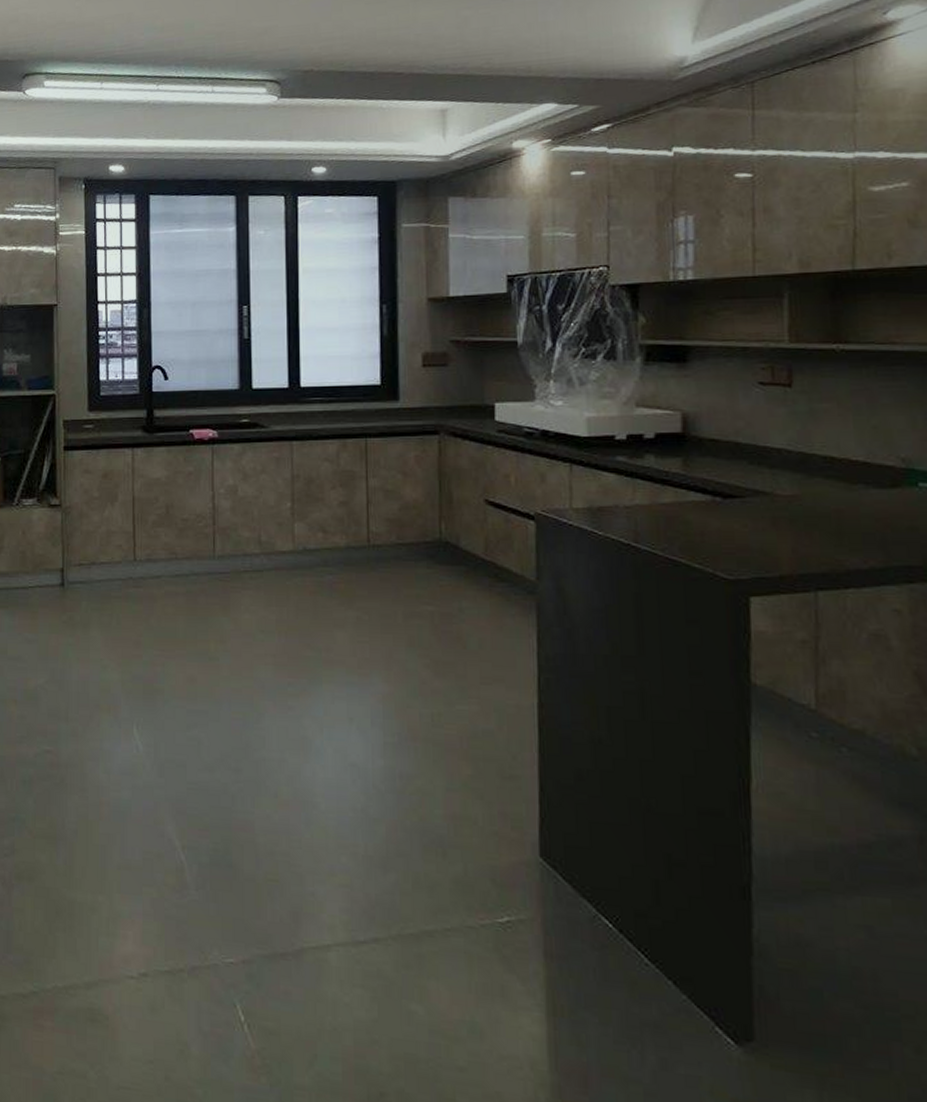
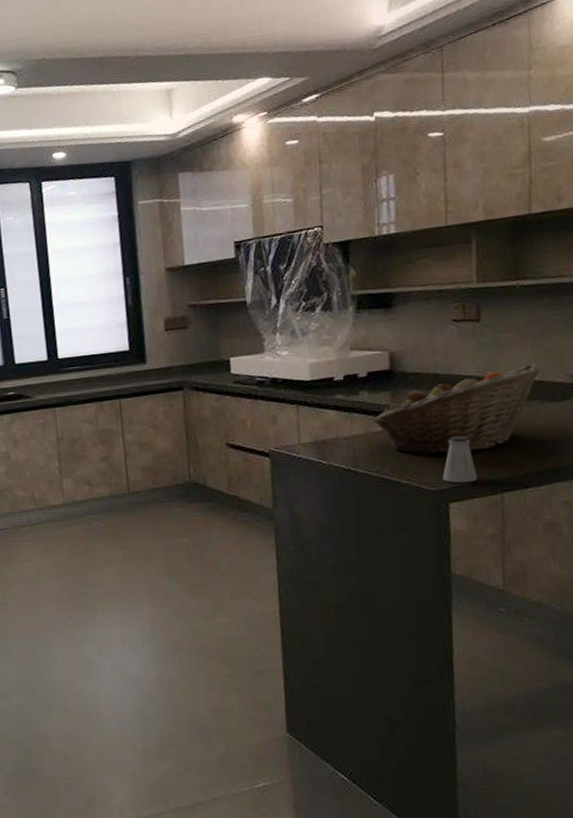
fruit basket: none [661,440,867,538] -> present [374,363,542,455]
saltshaker: none [742,517,786,575] -> present [442,435,478,483]

